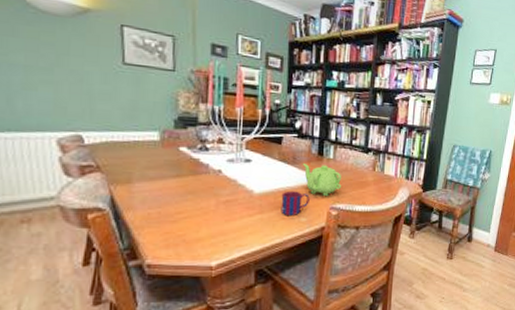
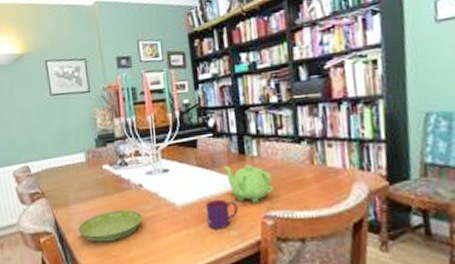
saucer: none [139,192,218,222] -> present [77,209,143,243]

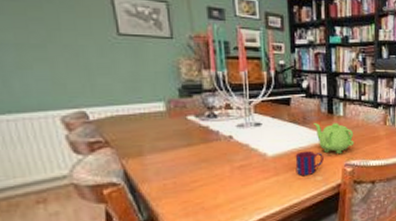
saucer: present [77,209,143,243] -> none [154,159,232,192]

